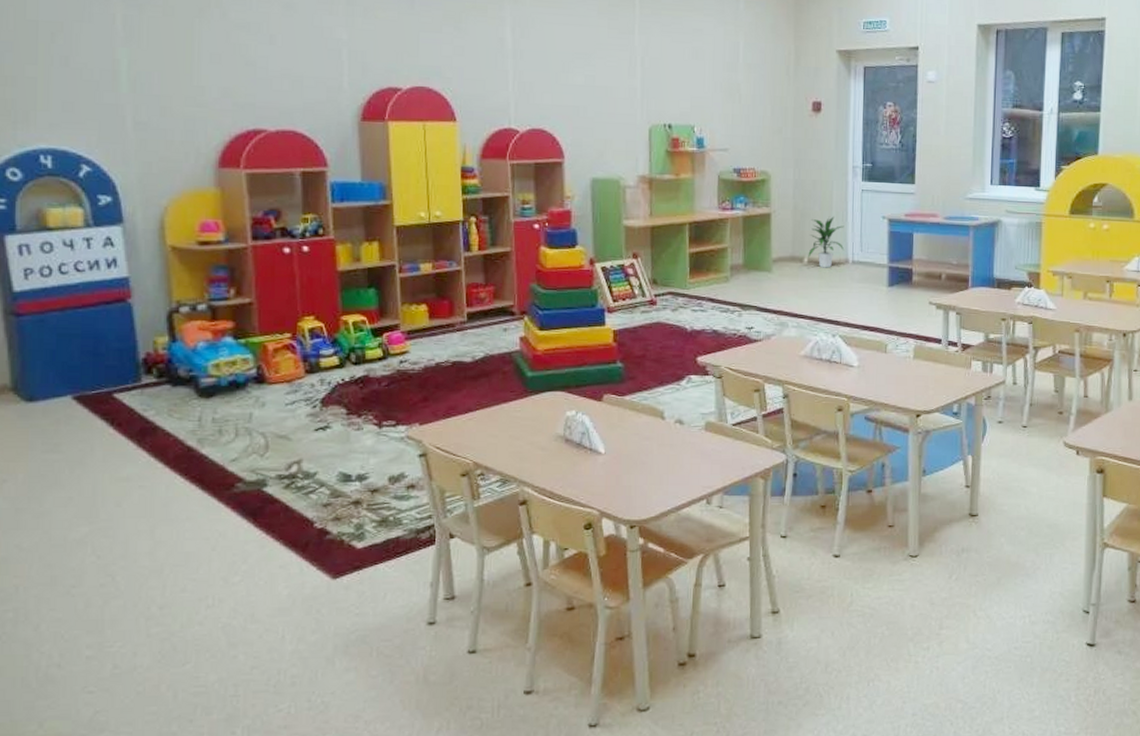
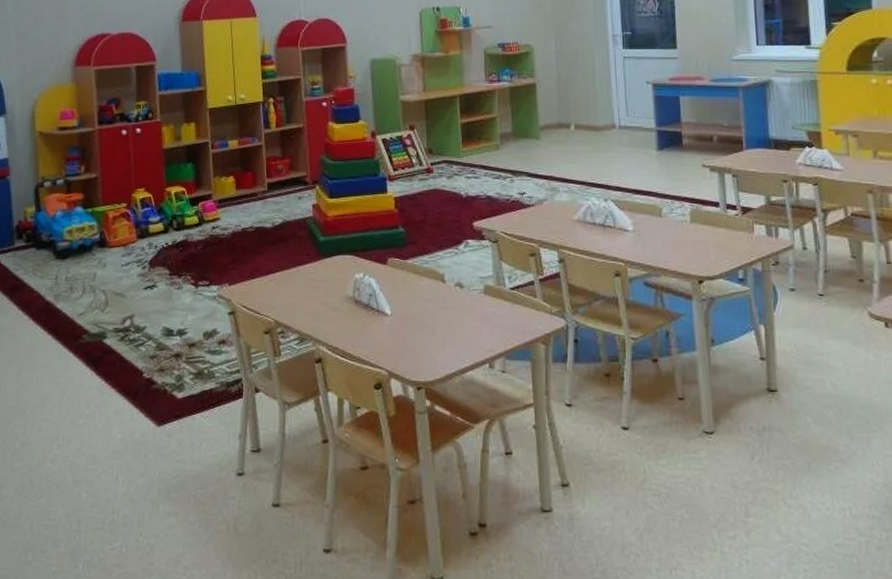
indoor plant: present [808,216,844,268] -> none [574,84,609,134]

